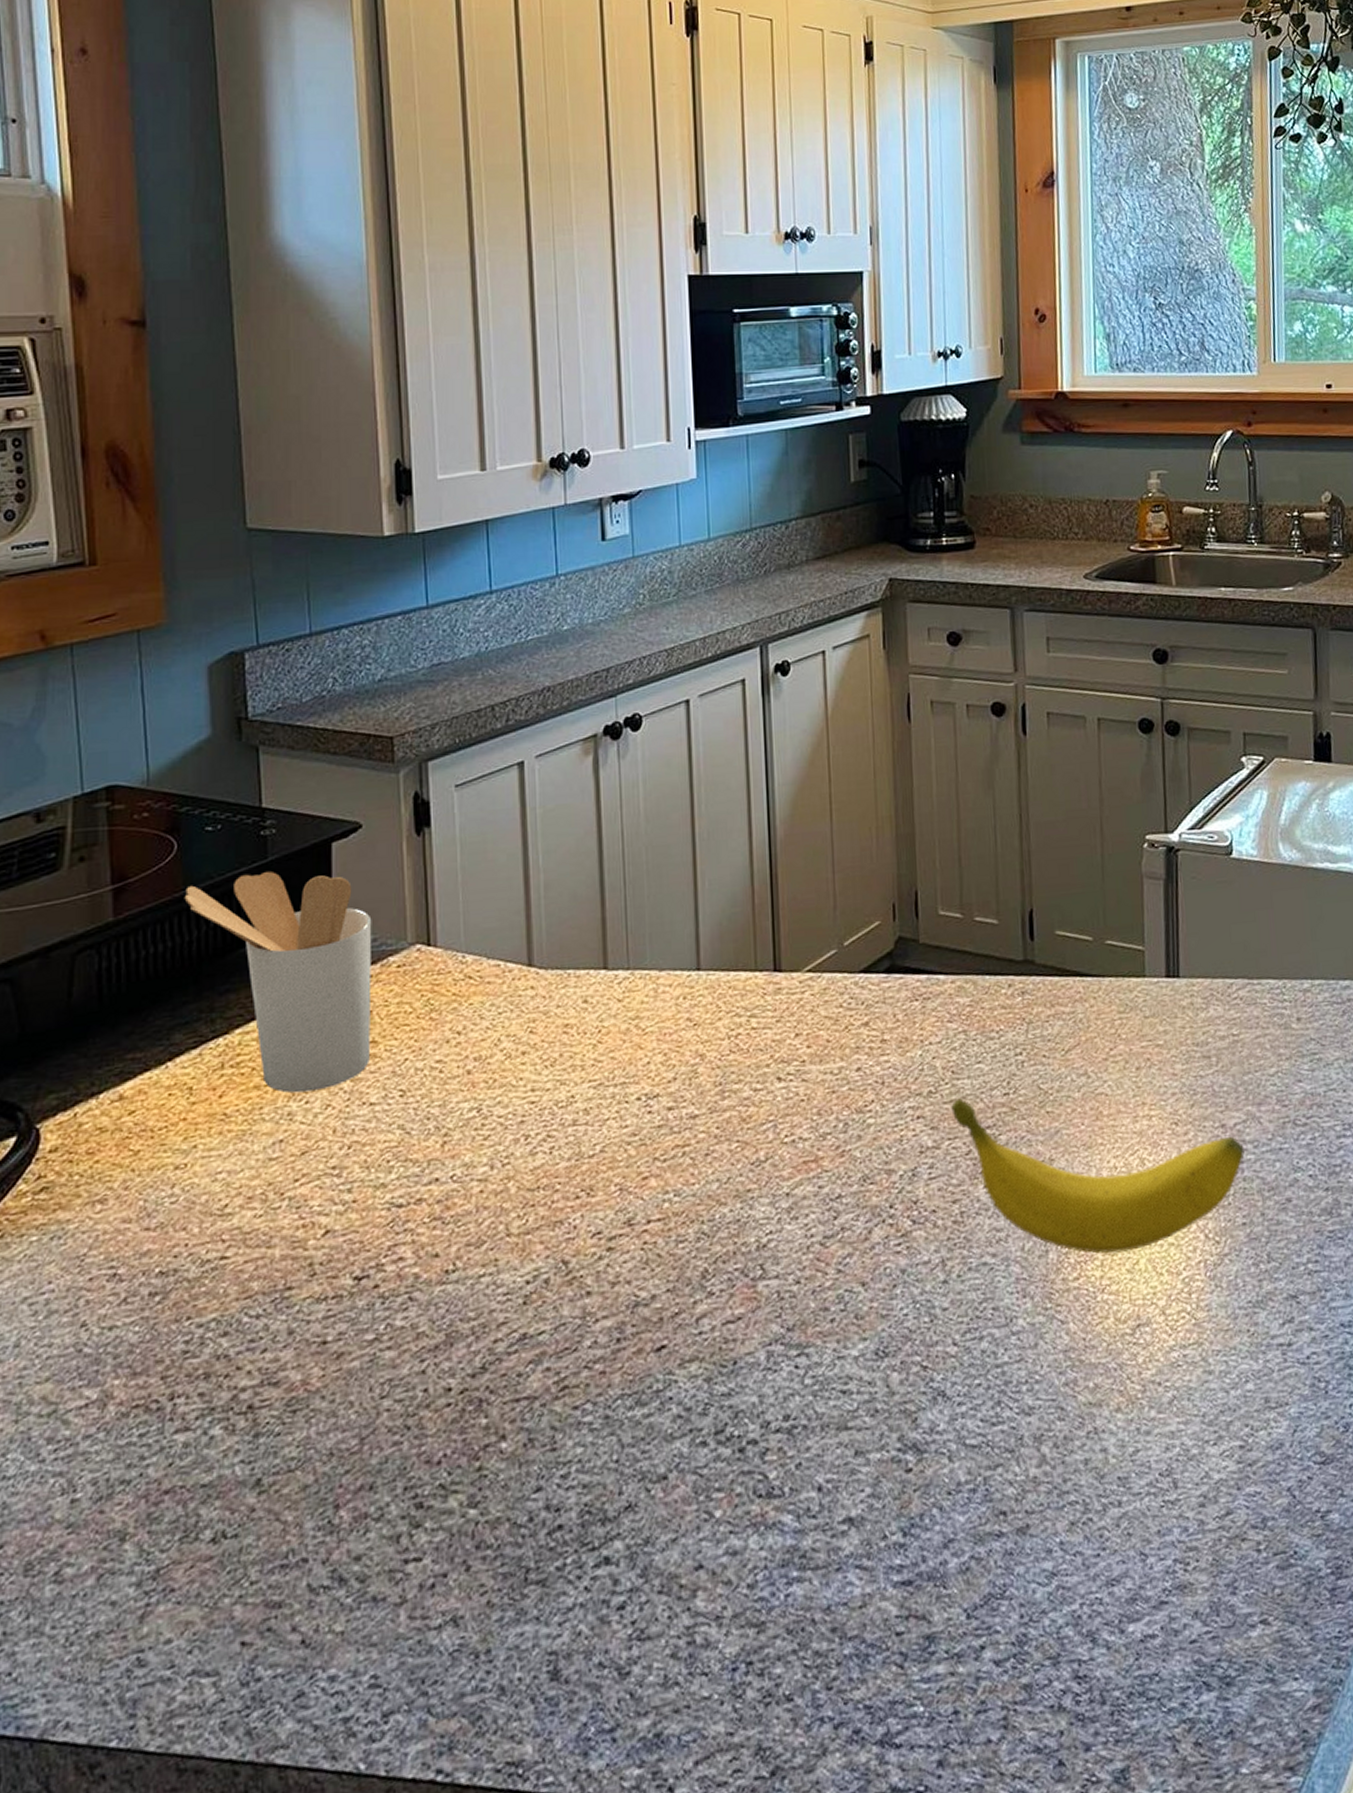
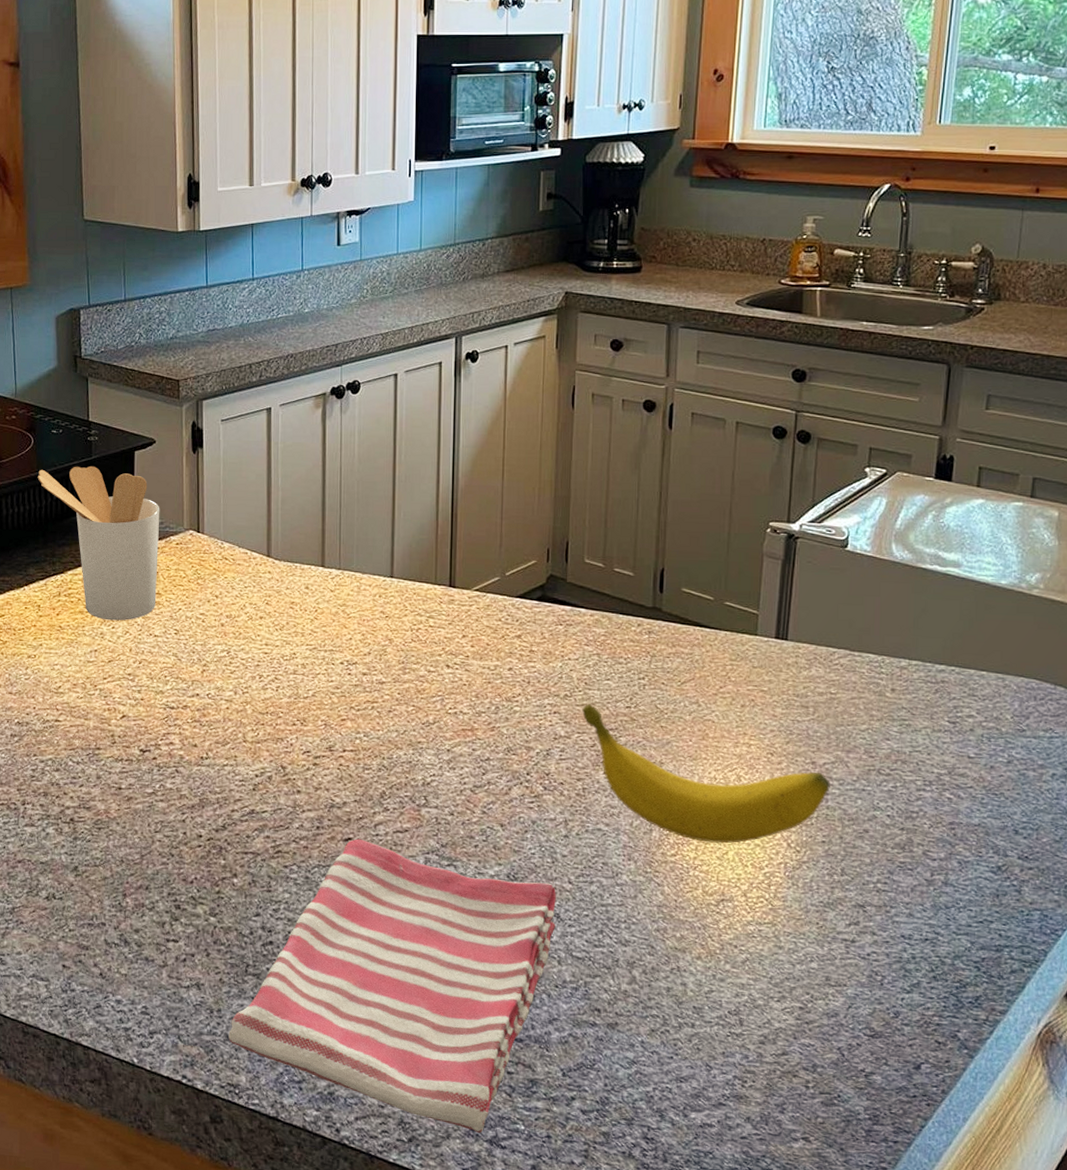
dish towel: none [504,1343,942,1736] -> present [228,839,556,1134]

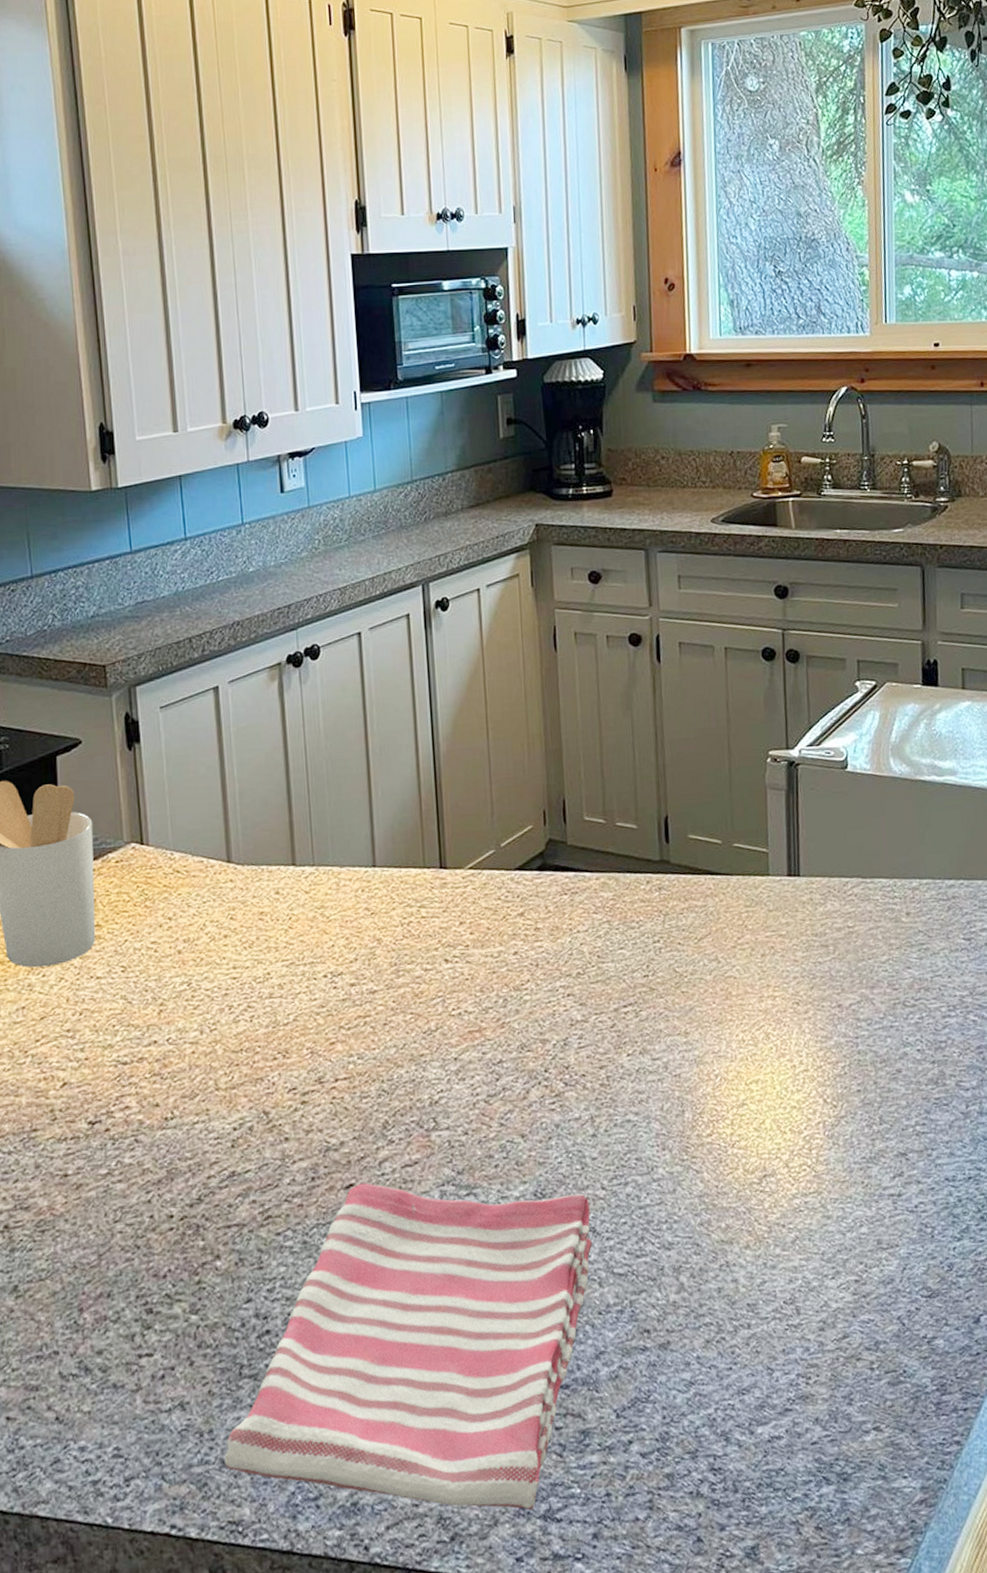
banana: present [582,704,830,844] -> none [597,979,859,1114]

